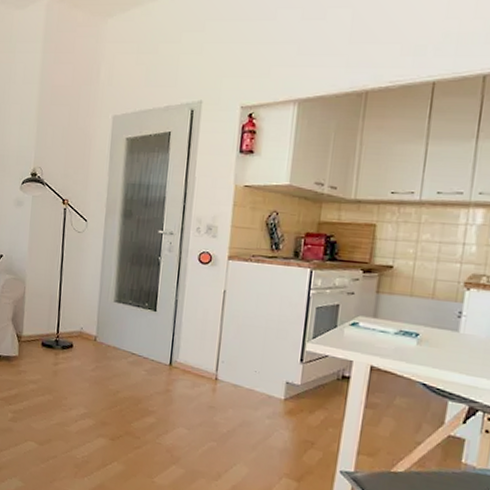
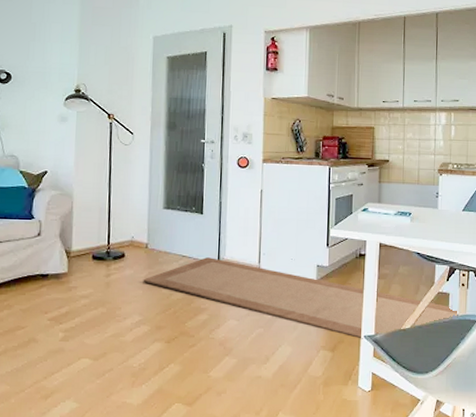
rug: none [90,358,474,475] -> present [143,257,457,339]

